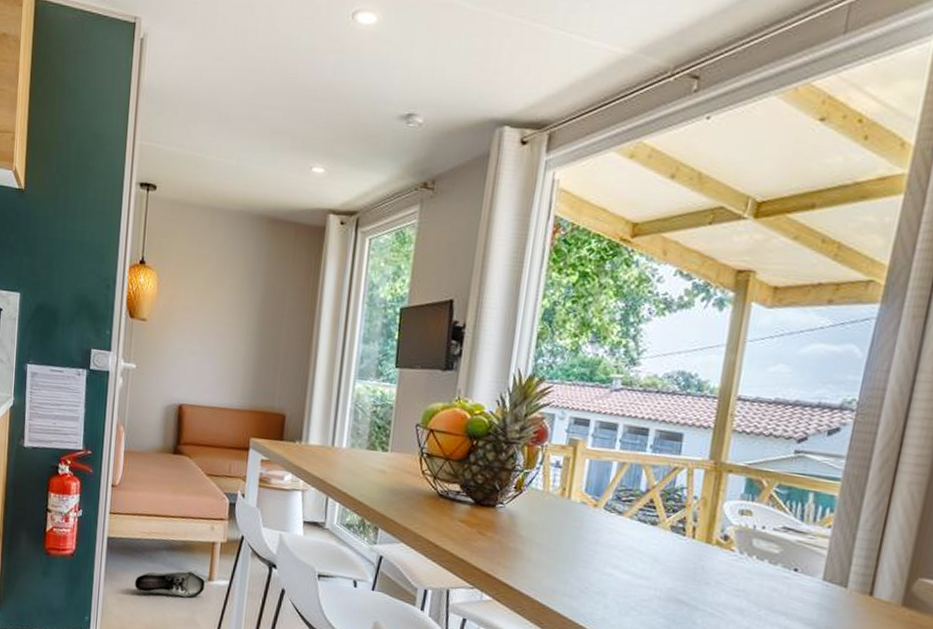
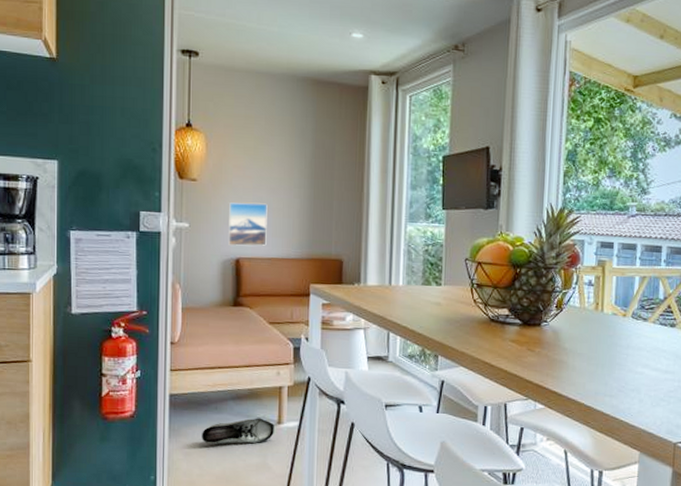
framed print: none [173,345,214,394] -> present [228,202,268,246]

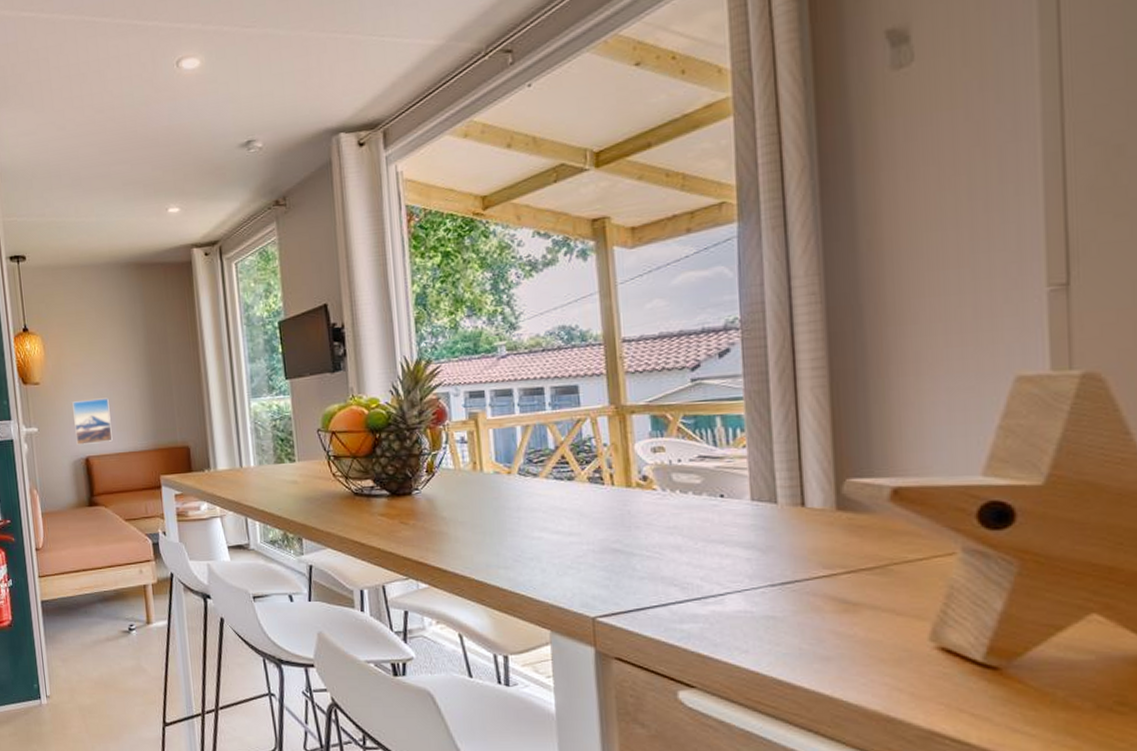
shoe: present [202,418,274,445] -> none [75,619,145,649]

